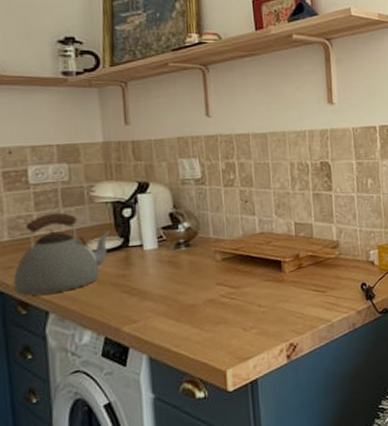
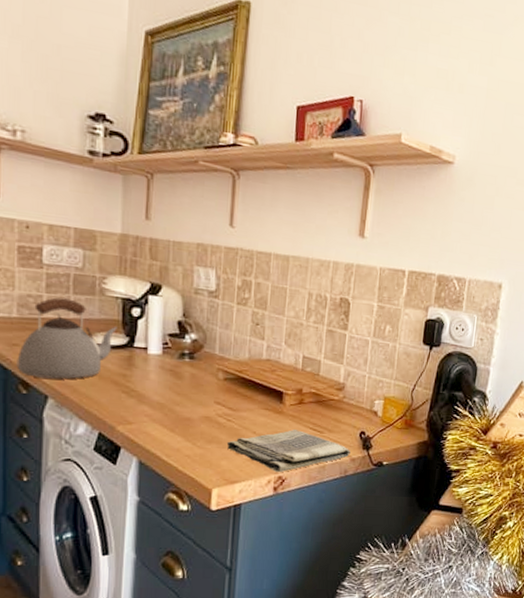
dish towel: none [234,294,355,341] -> present [226,430,350,473]

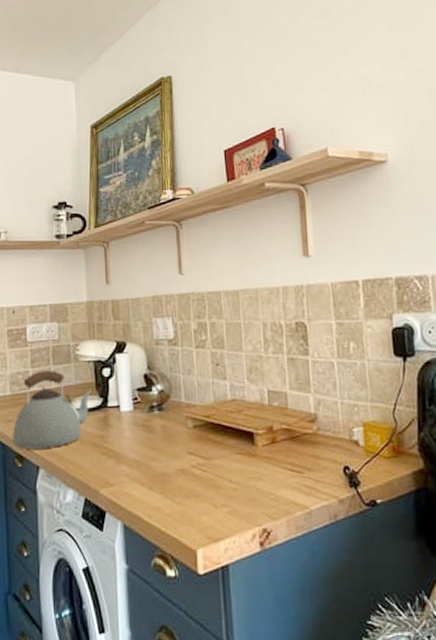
dish towel: present [226,430,350,473] -> none [204,473,337,525]

